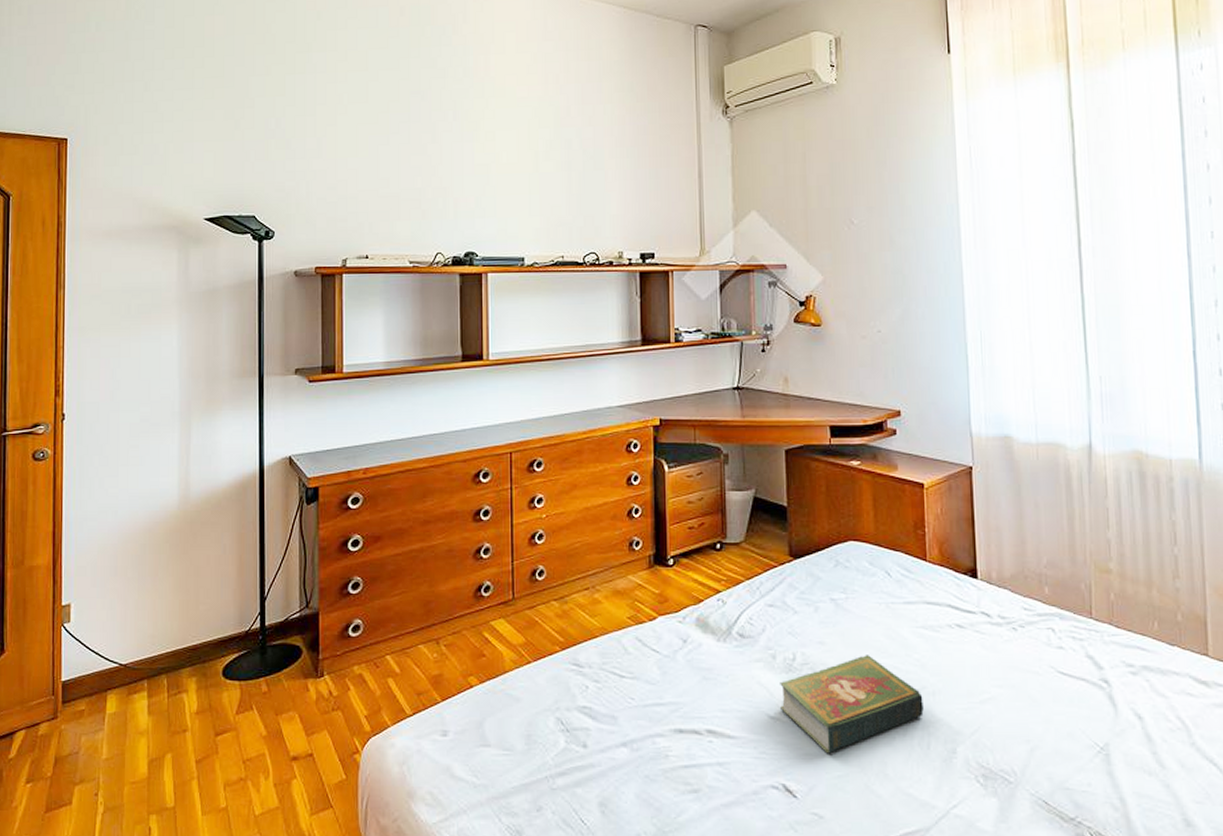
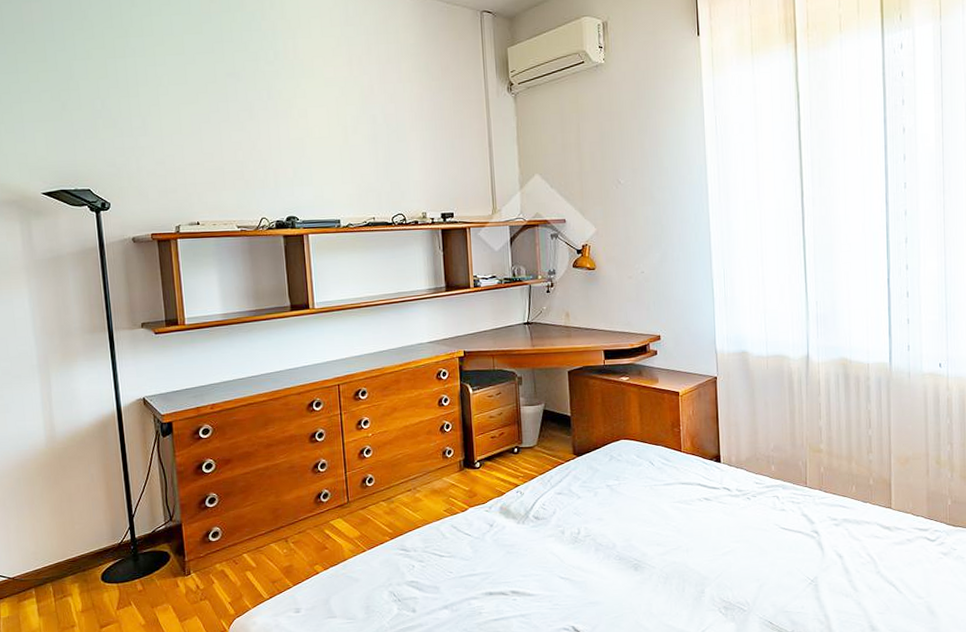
book: present [780,655,924,753] -> none [568,526,680,600]

